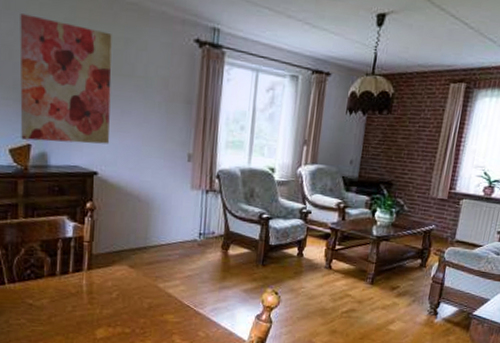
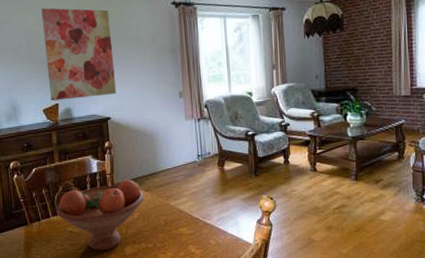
fruit bowl: none [14,250,128,331] -> present [56,179,145,251]

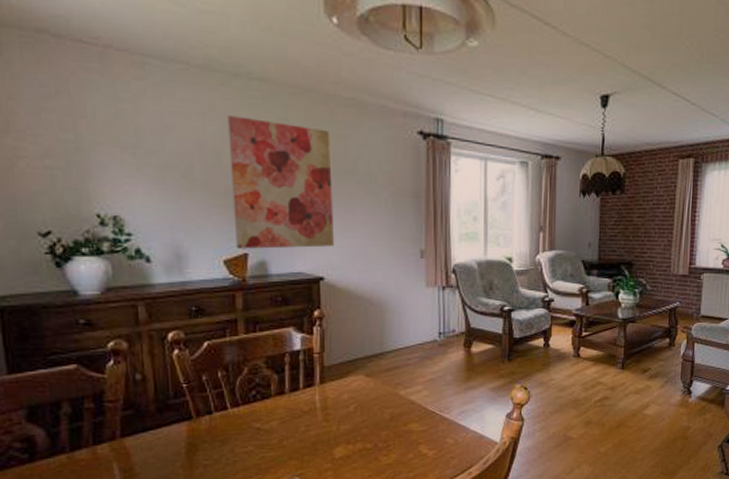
fruit bowl: present [56,179,145,251] -> none [238,361,365,454]

